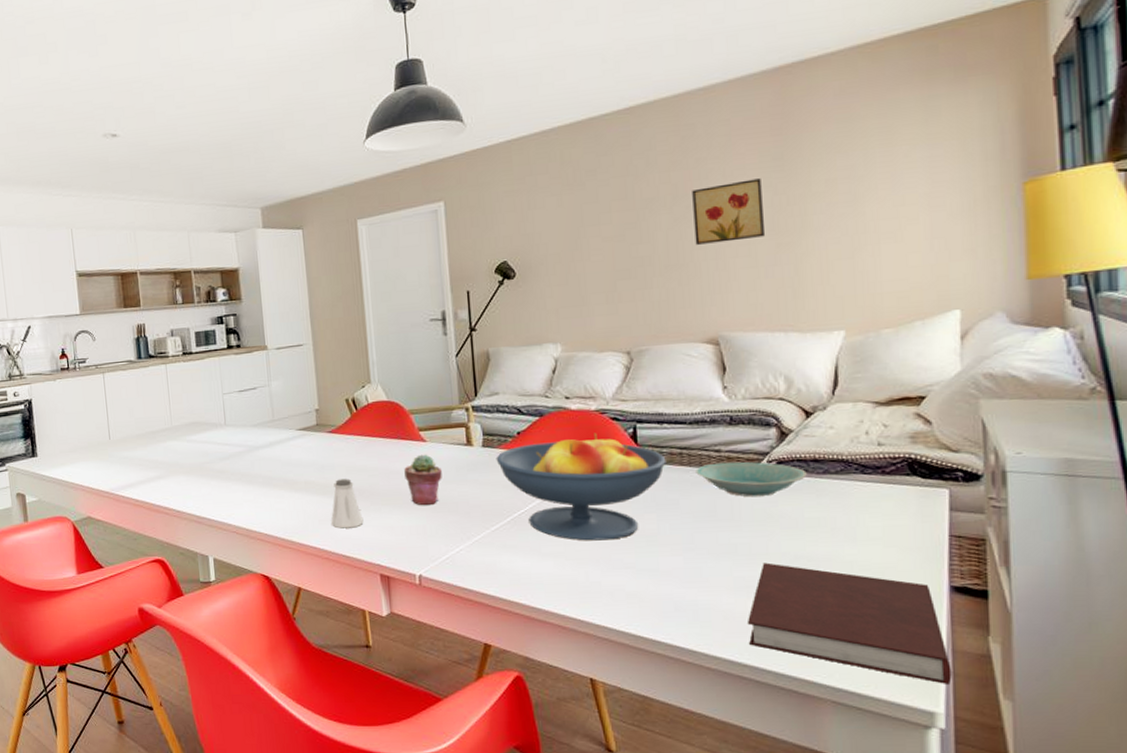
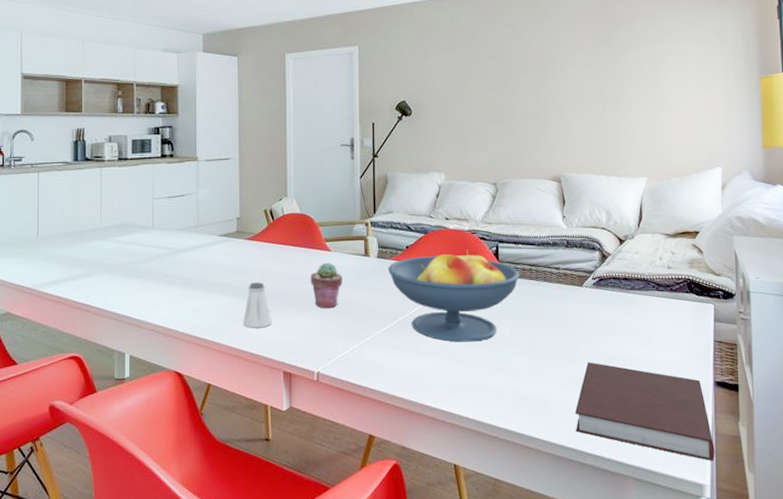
wall art: present [692,178,766,245] -> none [545,55,596,101]
bowl: present [696,461,807,497] -> none [541,278,620,308]

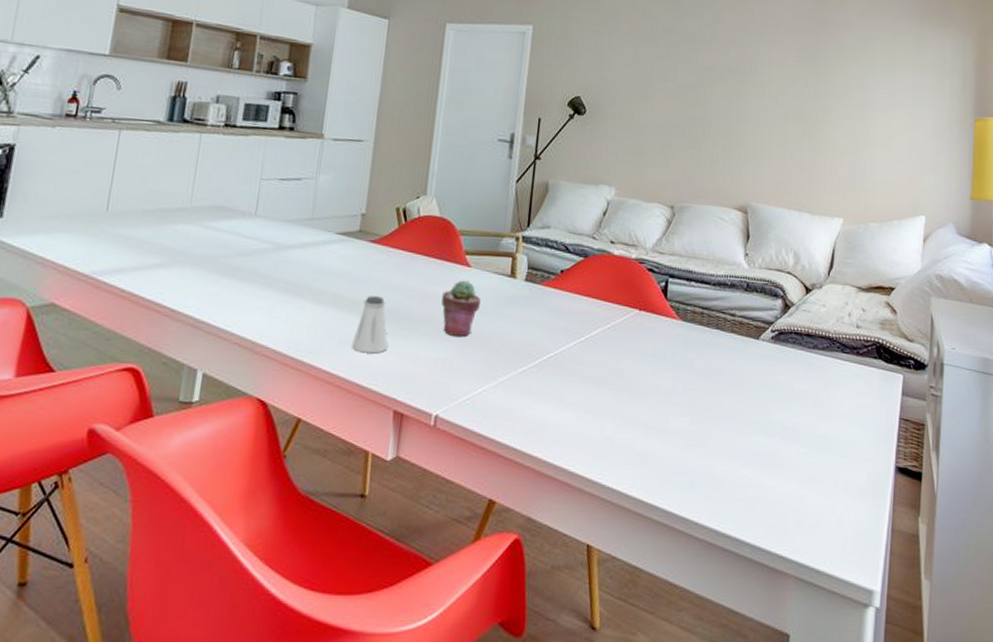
fruit bowl: present [388,249,520,342] -> none [535,281,689,395]
notebook: present [575,362,715,462] -> none [734,431,890,564]

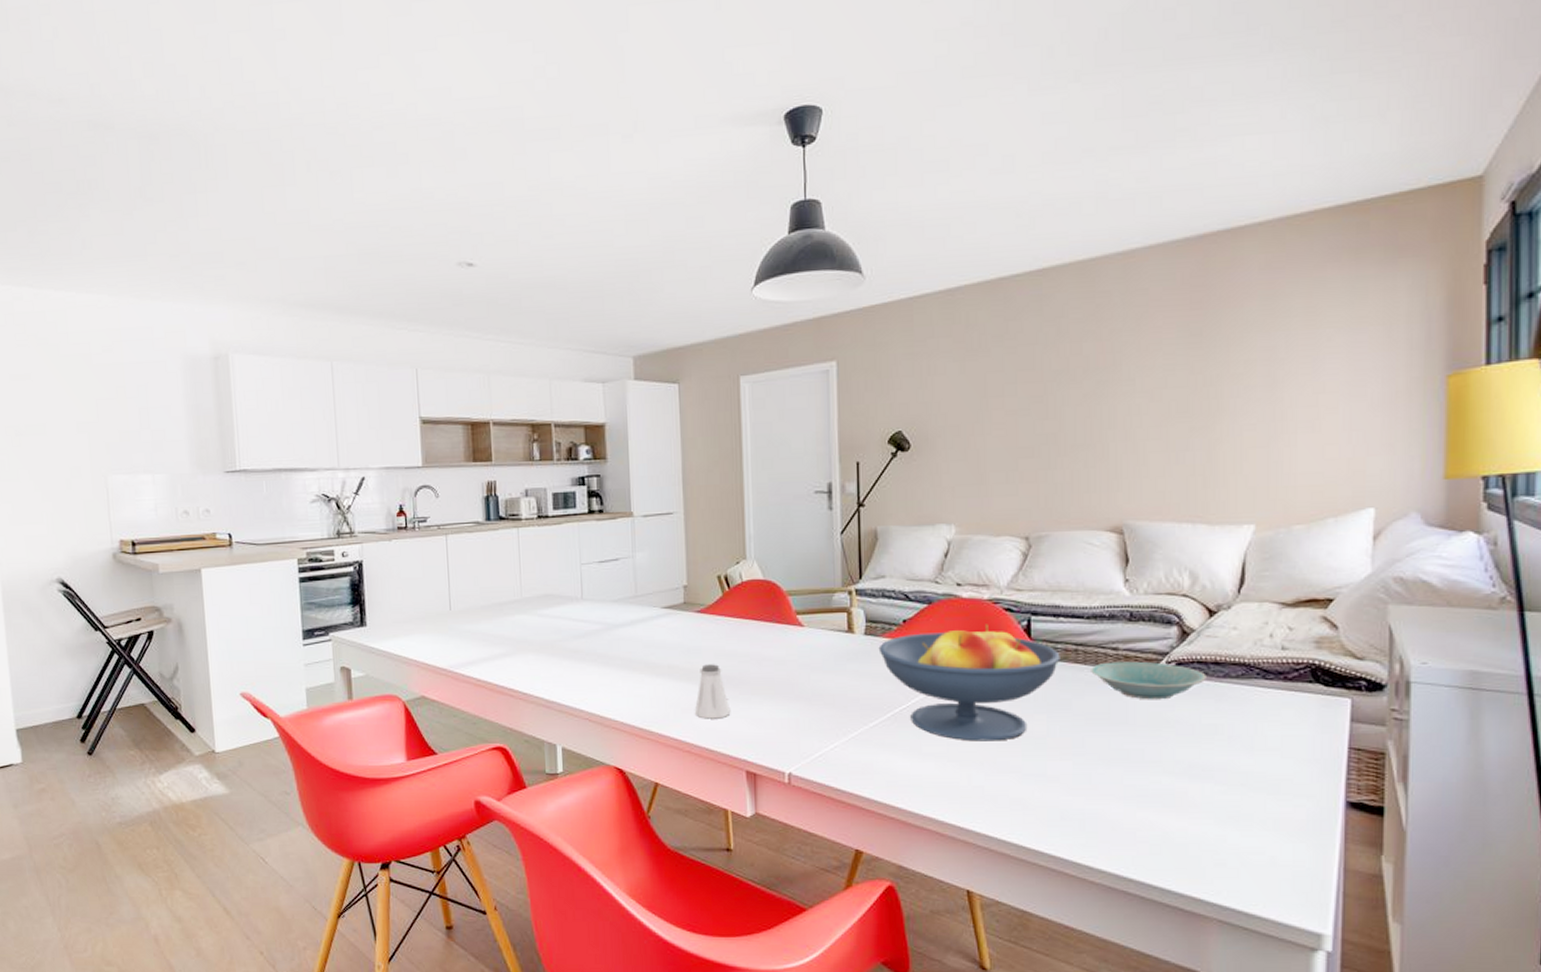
potted succulent: present [441,280,481,338] -> none [778,640,819,697]
fruit bowl: none [535,281,689,395] -> present [878,624,1060,742]
bowl: none [712,326,801,365] -> present [1091,661,1206,700]

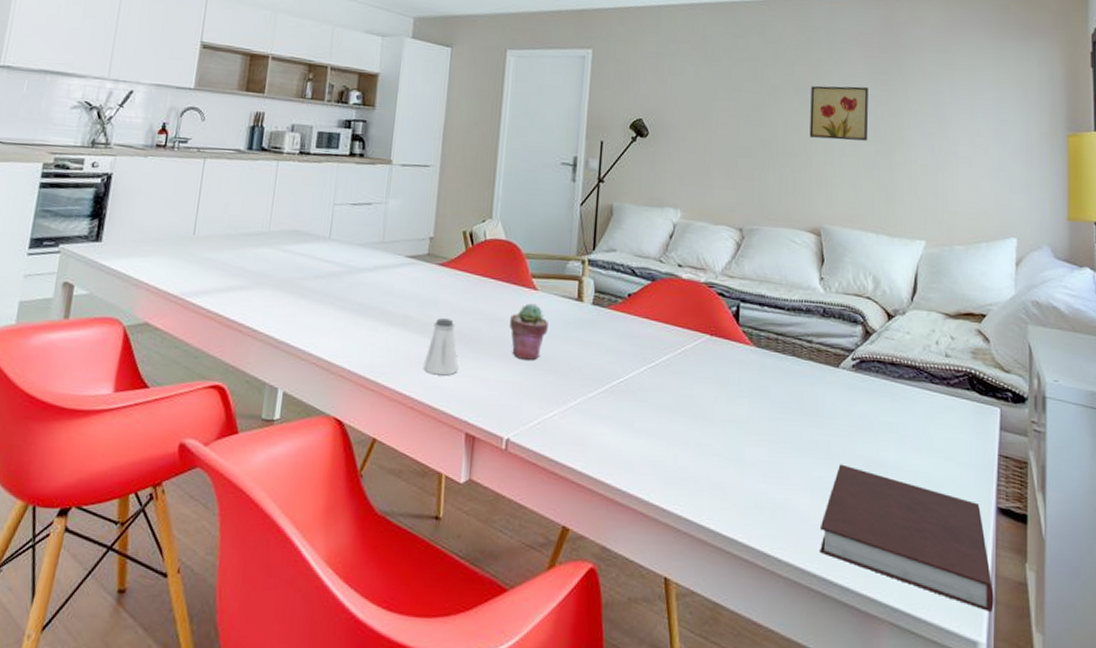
potted succulent: none [778,640,819,697] -> present [510,303,548,361]
fruit bowl: present [878,624,1060,742] -> none [603,306,763,423]
bowl: present [1091,661,1206,700] -> none [788,353,884,395]
wall art: none [1104,355,1179,424] -> present [809,85,868,141]
notebook: none [1136,771,1342,906] -> present [820,464,994,613]

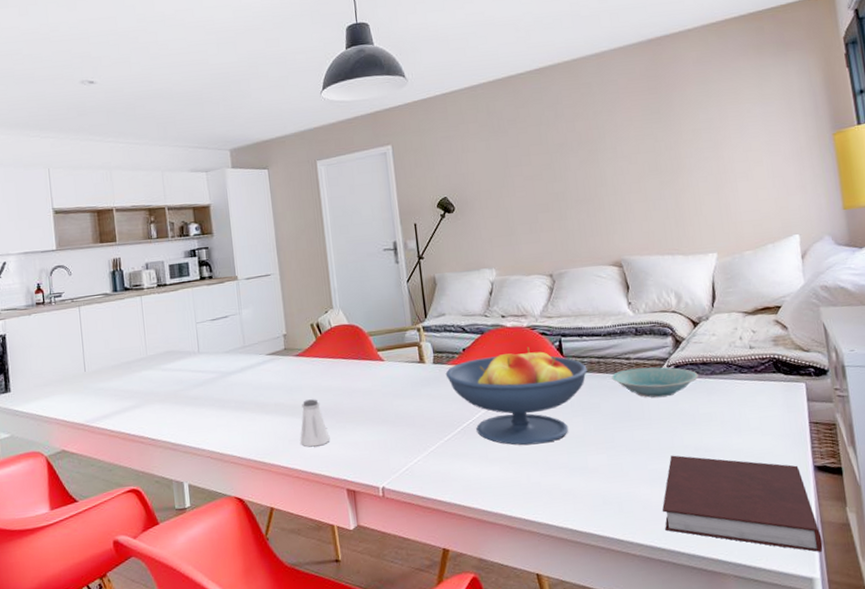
potted succulent: present [510,303,548,361] -> none [365,372,400,421]
fruit bowl: none [603,306,763,423] -> present [445,346,588,445]
bowl: none [788,353,884,395] -> present [611,367,699,398]
wall art: present [809,85,868,141] -> none [592,128,652,183]

